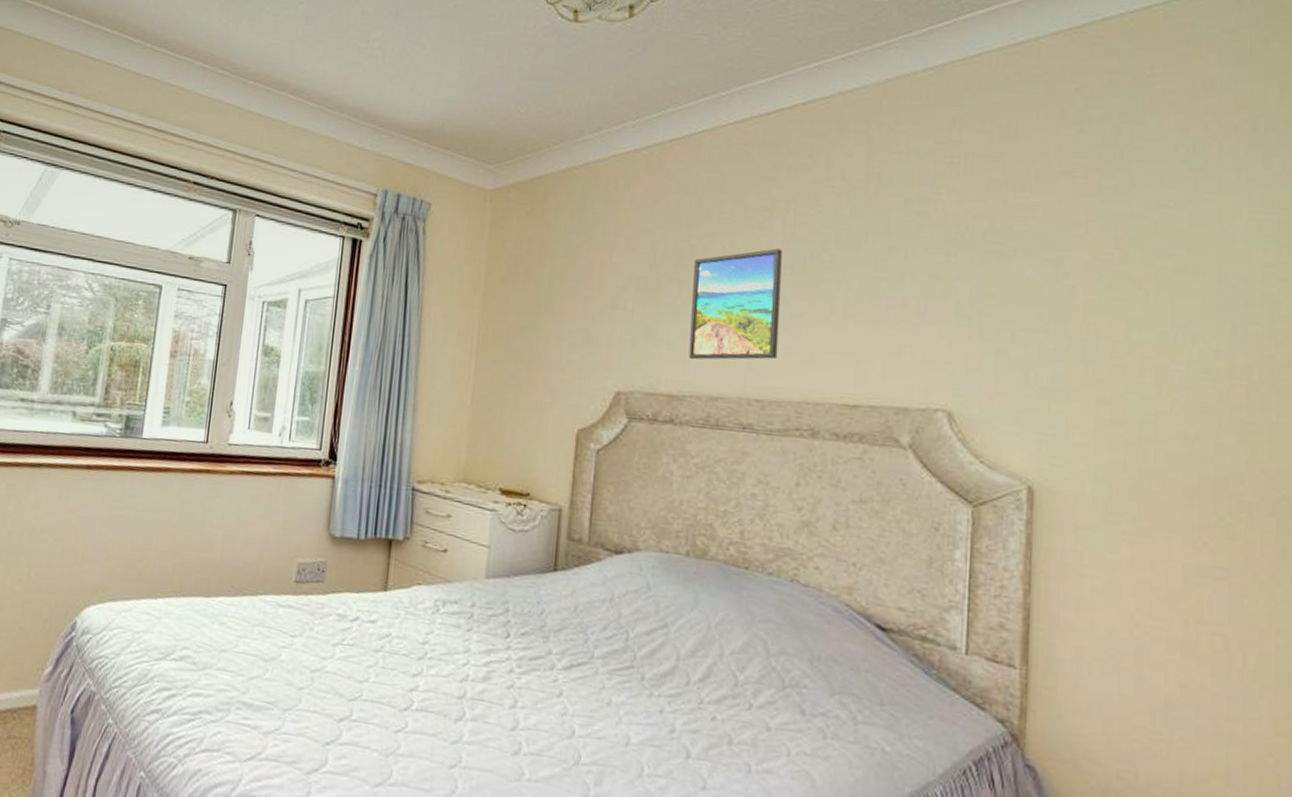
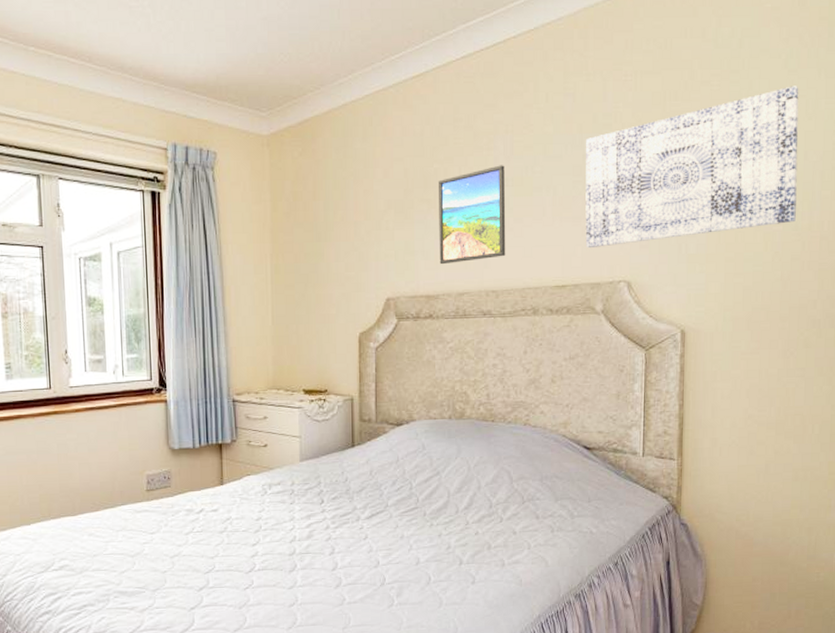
wall art: none [889,186,1208,363] -> present [585,86,799,249]

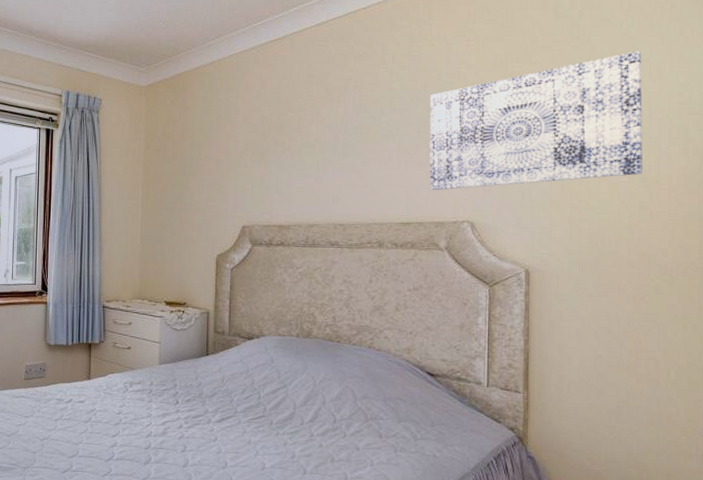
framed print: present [437,165,506,265] -> none [292,115,354,199]

